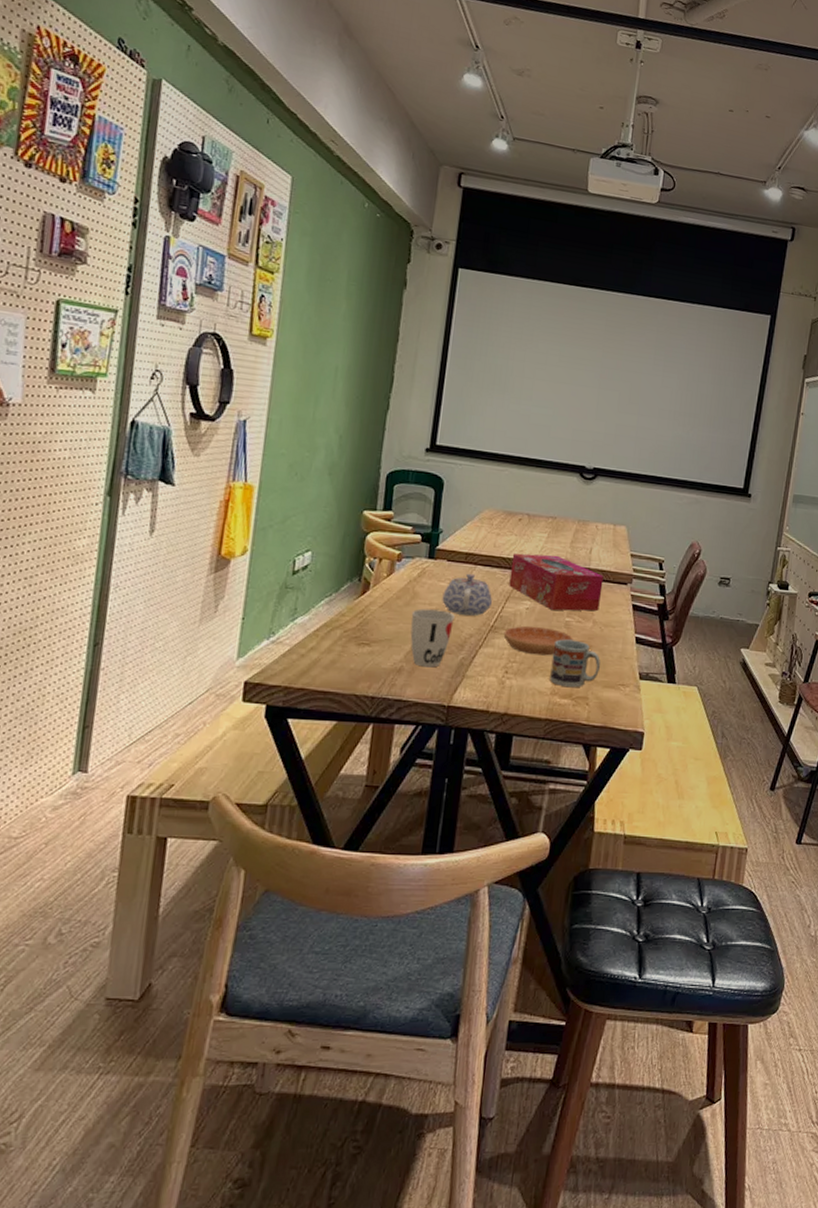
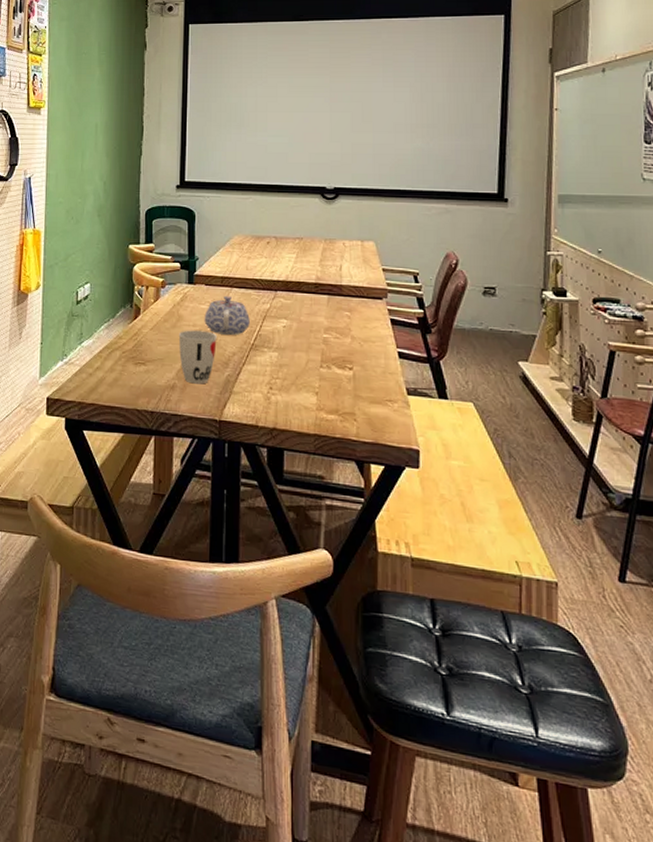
saucer: present [503,625,573,656] -> none [264,343,333,372]
tissue box: present [509,553,604,611] -> none [264,274,357,328]
cup: present [550,639,601,688] -> none [314,355,365,404]

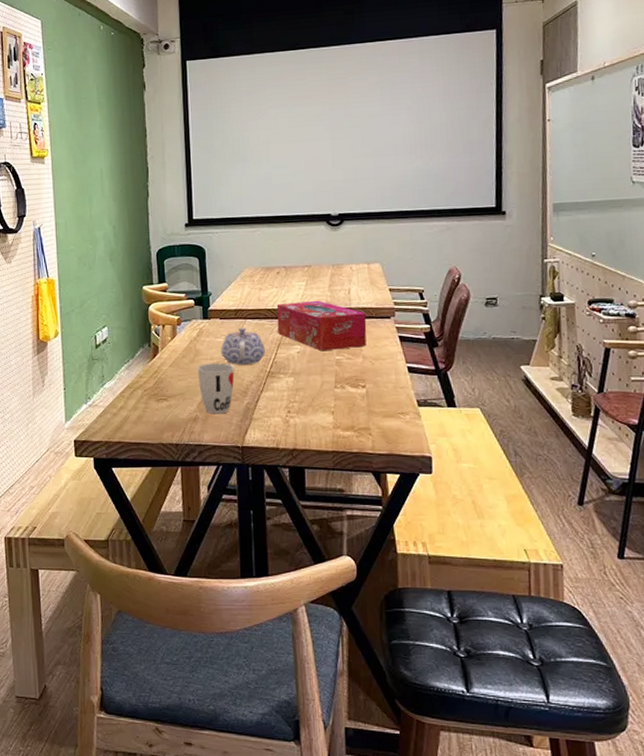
tissue box: none [264,274,357,328] -> present [276,300,367,350]

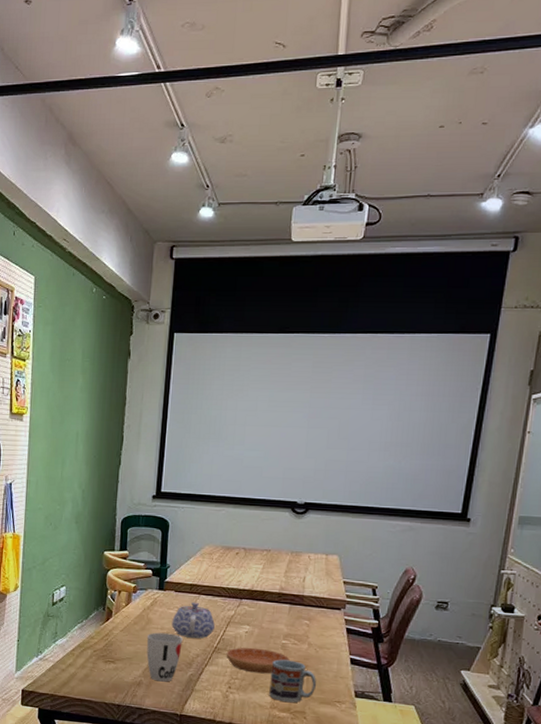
tissue box: present [276,300,367,350] -> none [229,583,317,635]
saucer: none [280,367,346,394] -> present [226,647,290,674]
cup: none [329,376,378,421] -> present [269,659,317,703]

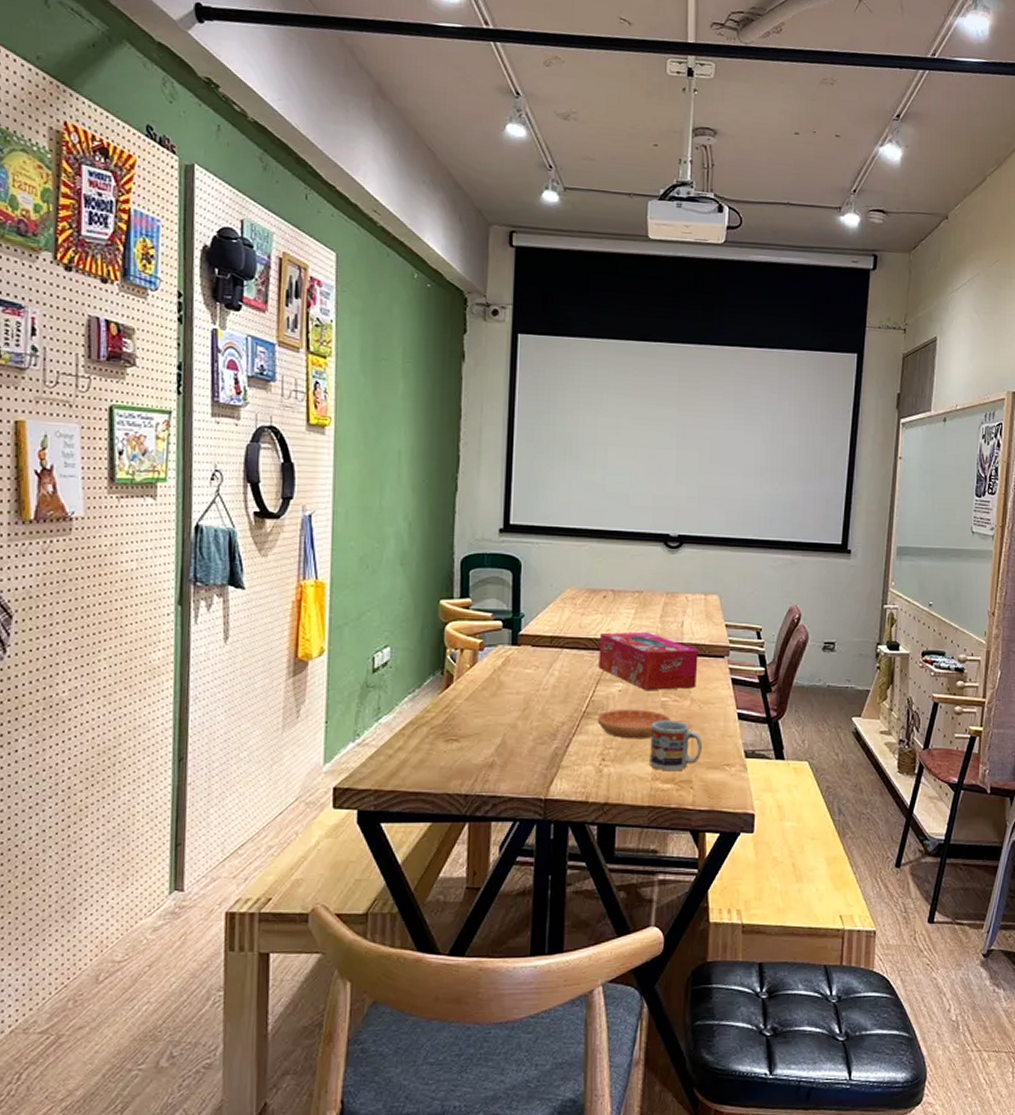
cup: present [146,632,183,682] -> none [499,699,544,760]
teapot: present [172,602,215,639] -> none [529,658,582,702]
tissue box: none [229,583,317,635] -> present [598,631,698,690]

